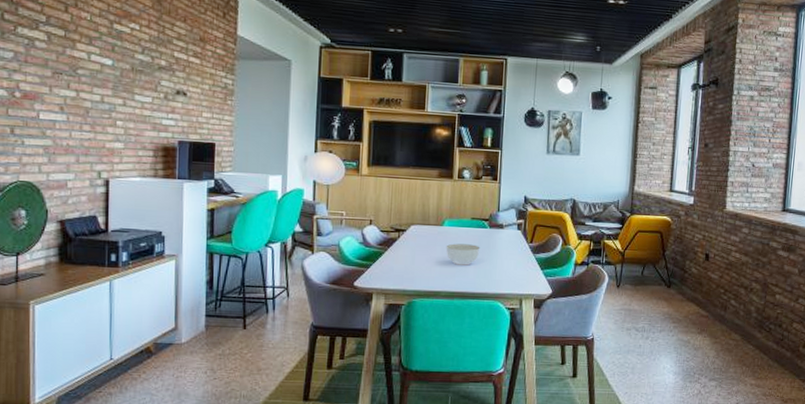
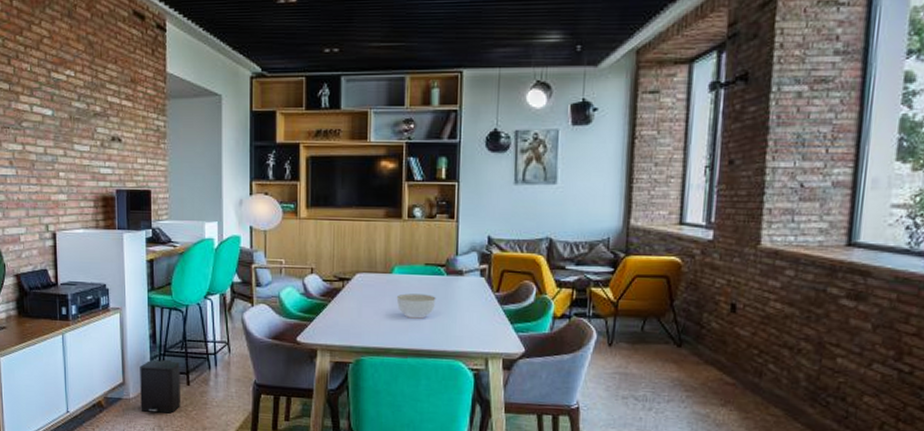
pedal bin: none [193,305,237,357] -> present [140,360,180,414]

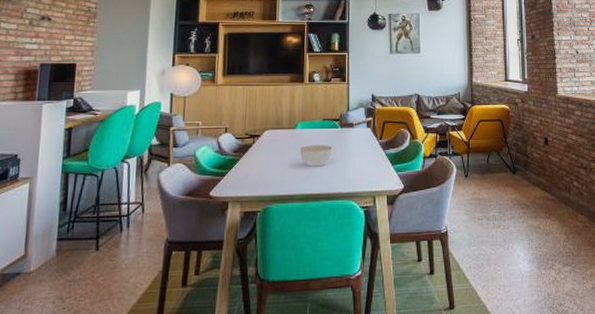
pedal bin: present [140,360,180,414] -> none [41,226,90,284]

